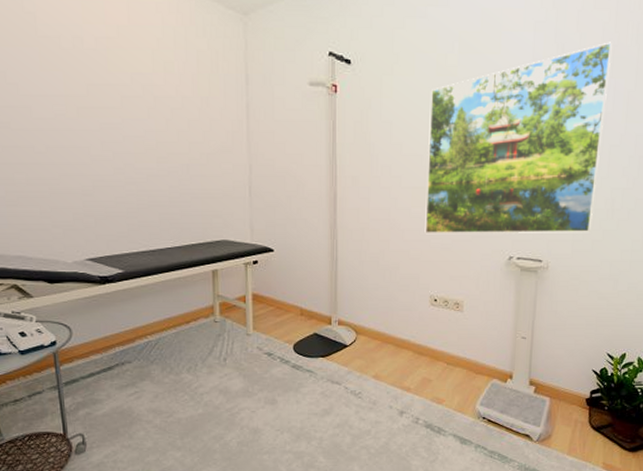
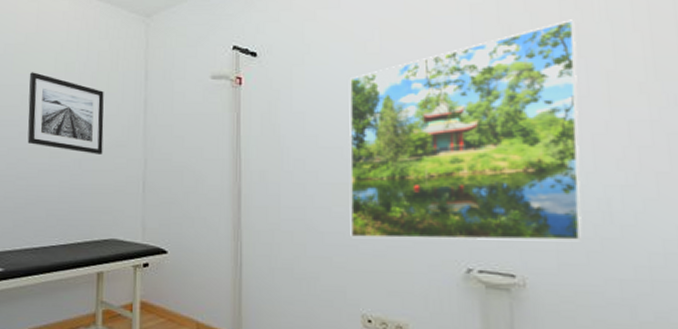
wall art: none [126,71,209,160] -> present [27,72,104,154]

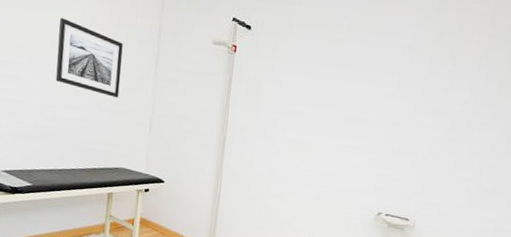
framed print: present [349,19,583,242] -> none [302,31,489,199]

